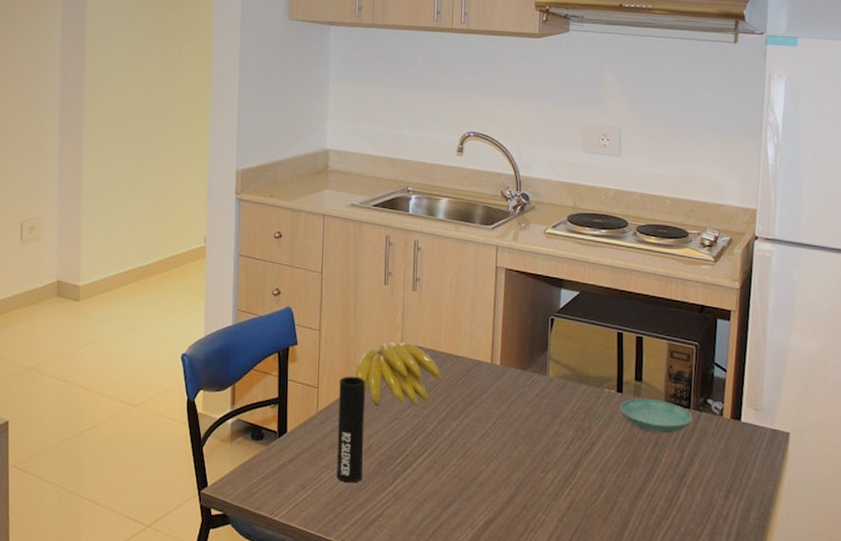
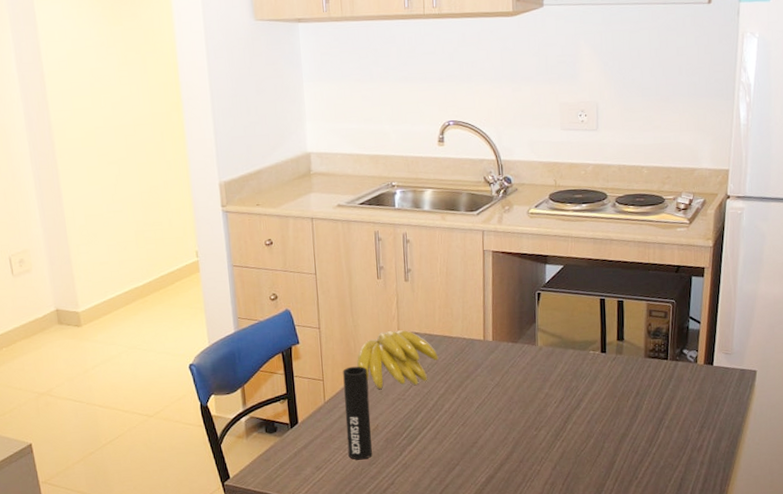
saucer: present [620,398,693,434] -> none [604,355,670,385]

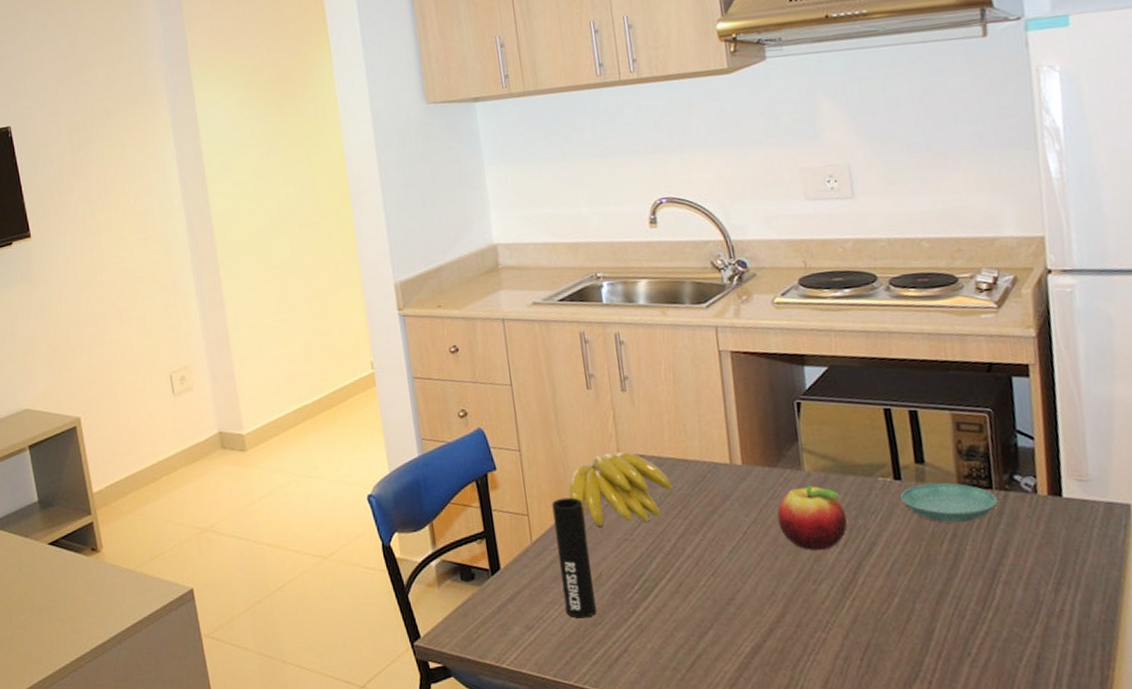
fruit: none [514,357,564,406] -> present [777,485,847,551]
saucer: none [604,355,670,385] -> present [900,482,998,524]

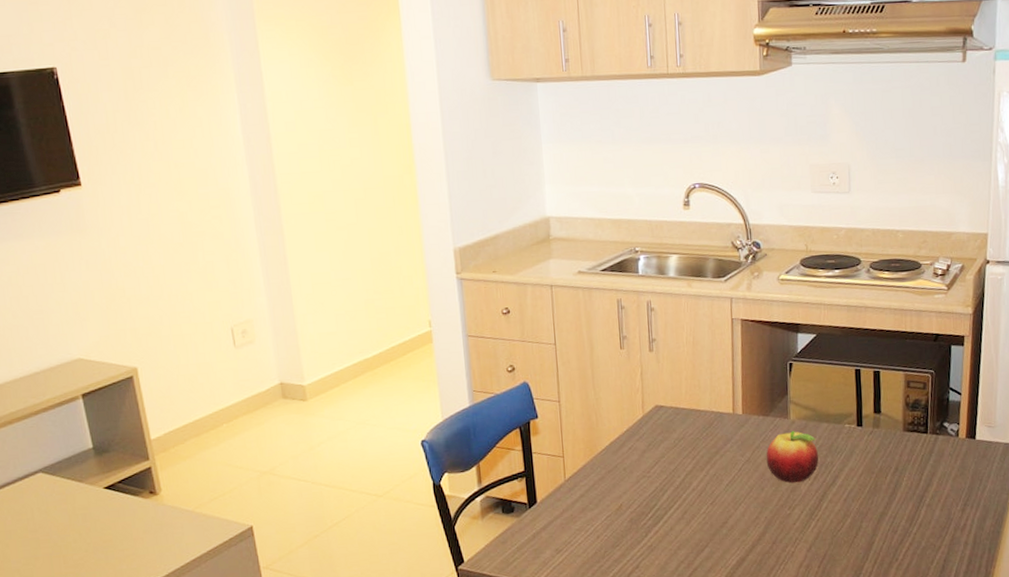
cup: present [552,497,596,618] -> none [584,441,616,542]
banana: present [568,452,673,527] -> none [599,403,685,466]
saucer: present [900,482,998,524] -> none [860,428,930,460]

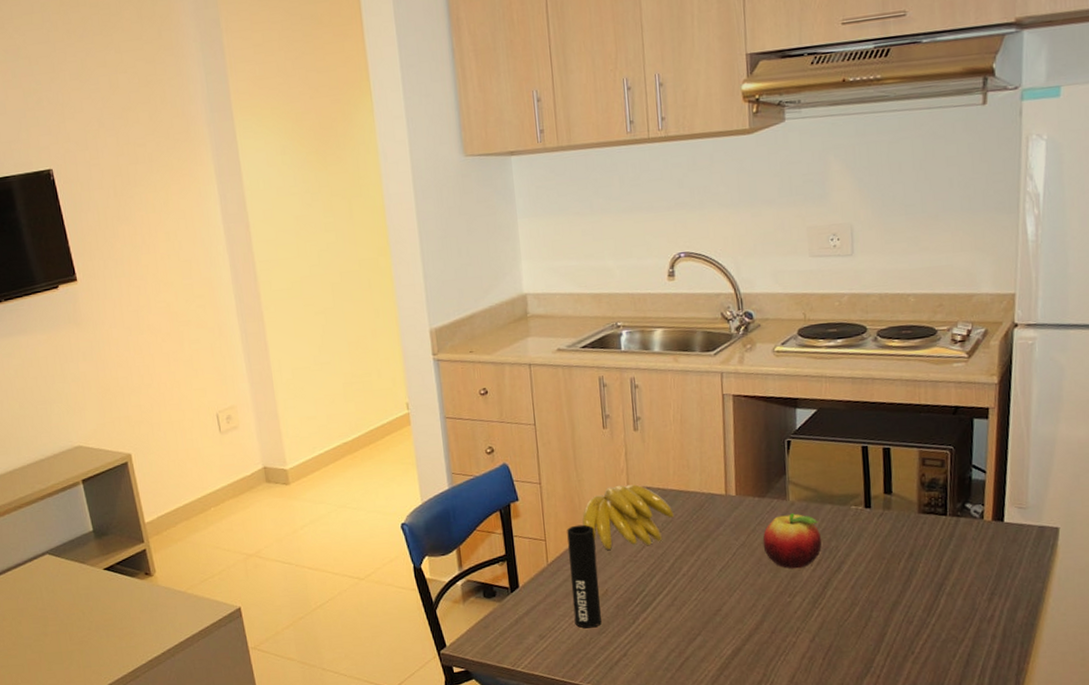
cup: none [584,441,616,542] -> present [567,524,601,628]
banana: none [599,403,685,466] -> present [582,484,674,550]

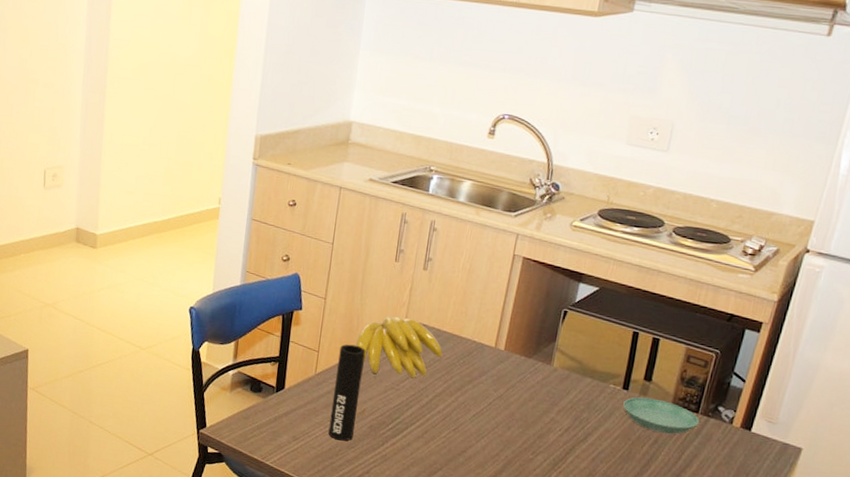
fruit: present [762,513,822,569] -> none [518,378,577,431]
saucer: none [869,510,950,545] -> present [623,397,699,435]

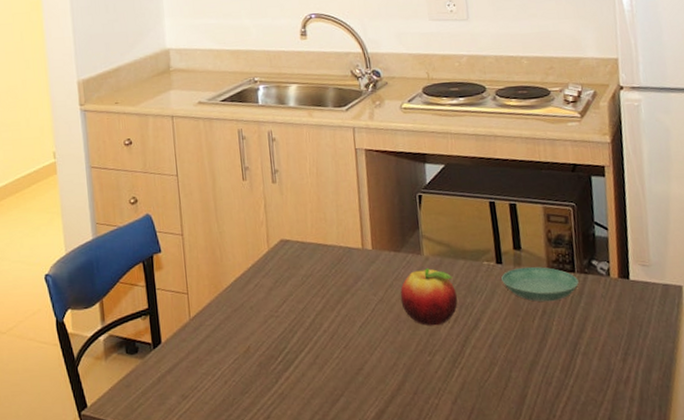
cup: present [328,344,365,441] -> none [209,277,244,388]
banana: present [356,316,443,378] -> none [223,237,313,304]
fruit: none [518,378,577,431] -> present [400,268,458,326]

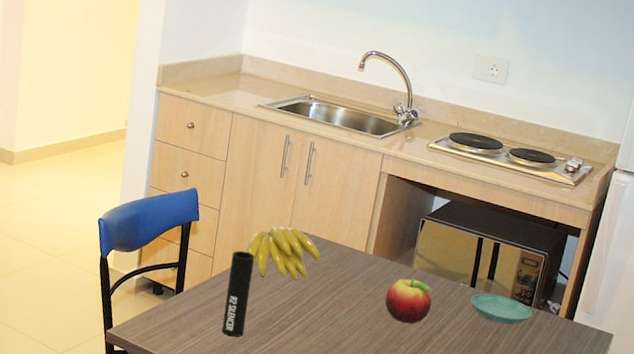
cup: none [209,277,244,388] -> present [222,250,254,337]
banana: none [223,237,313,304] -> present [246,225,321,280]

